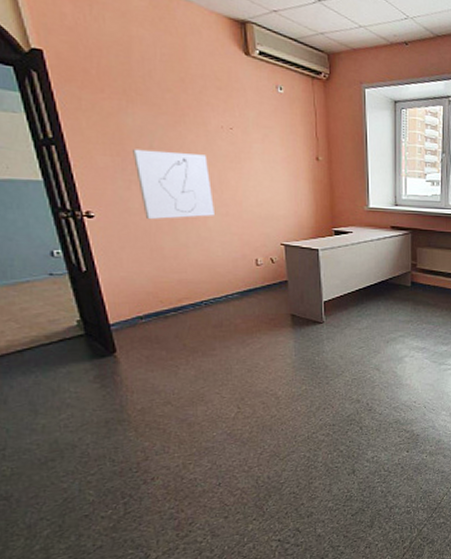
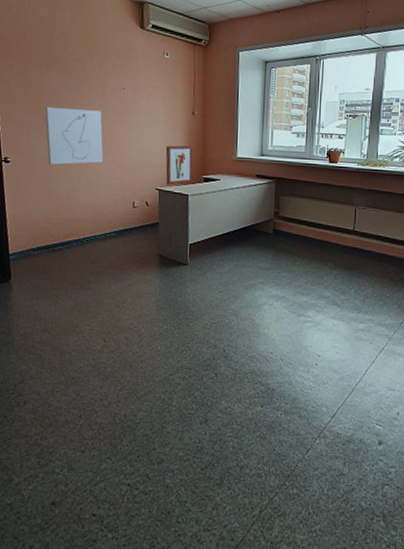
wall art: none [288,195,321,240] -> present [165,145,193,186]

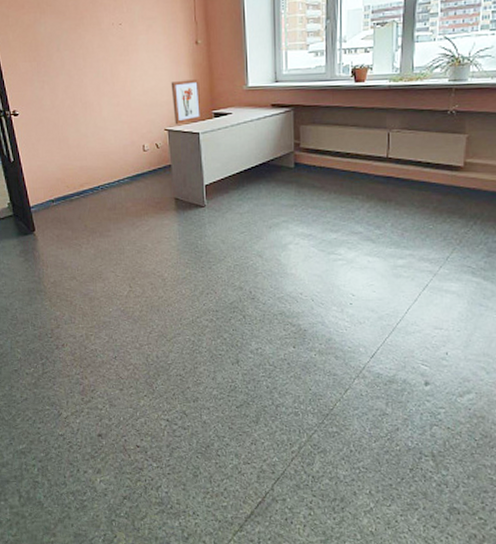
wall art: present [45,106,103,165] -> none [45,51,108,113]

